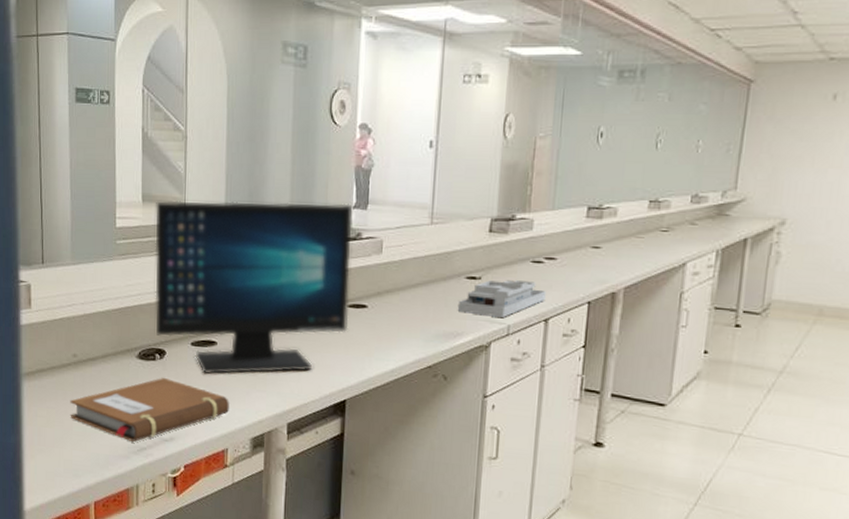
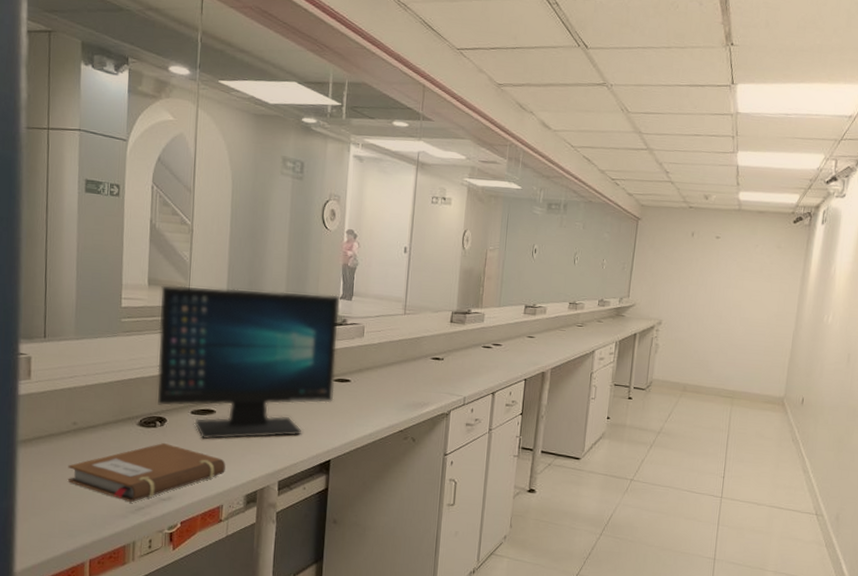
desk organizer: present [457,280,546,317] -> none [424,361,493,391]

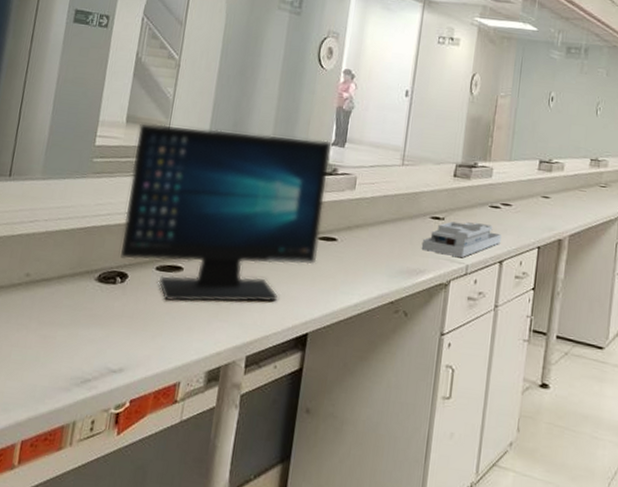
notebook: present [68,443,226,502] -> none [11,303,188,372]
desk organizer: none [424,361,493,391] -> present [421,221,502,257]

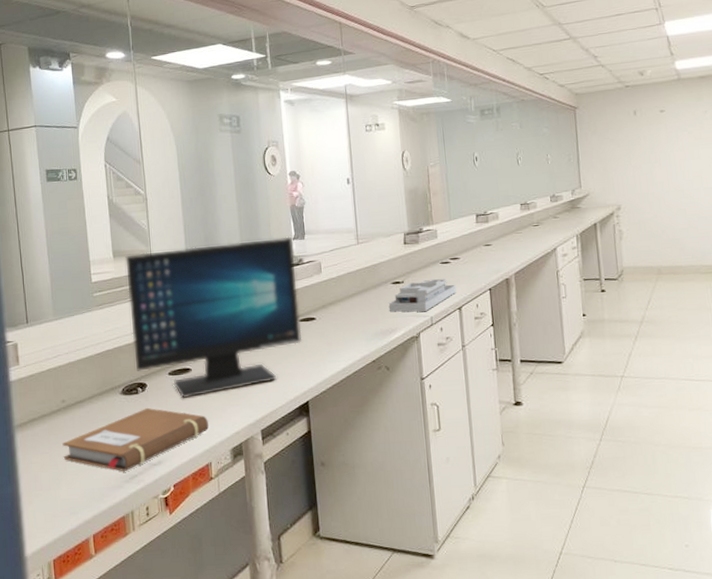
notebook: none [11,303,188,372] -> present [62,408,209,471]

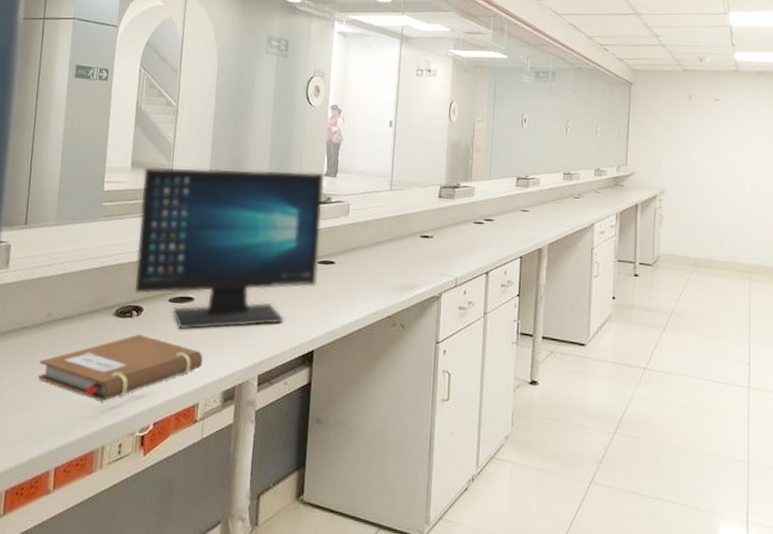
desk organizer: present [388,279,456,312] -> none [413,238,486,271]

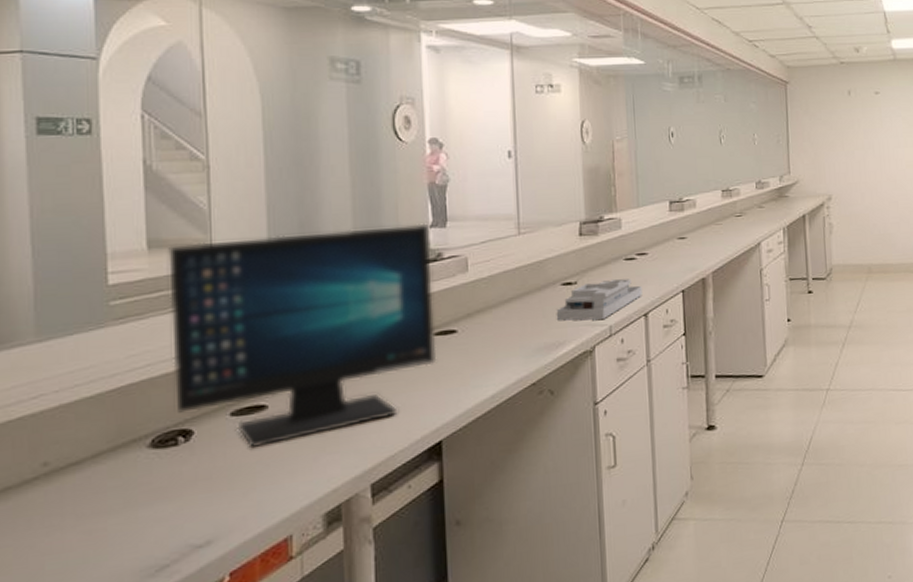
notebook: present [38,335,203,401] -> none [39,465,291,562]
desk organizer: none [413,238,486,271] -> present [556,278,642,321]

